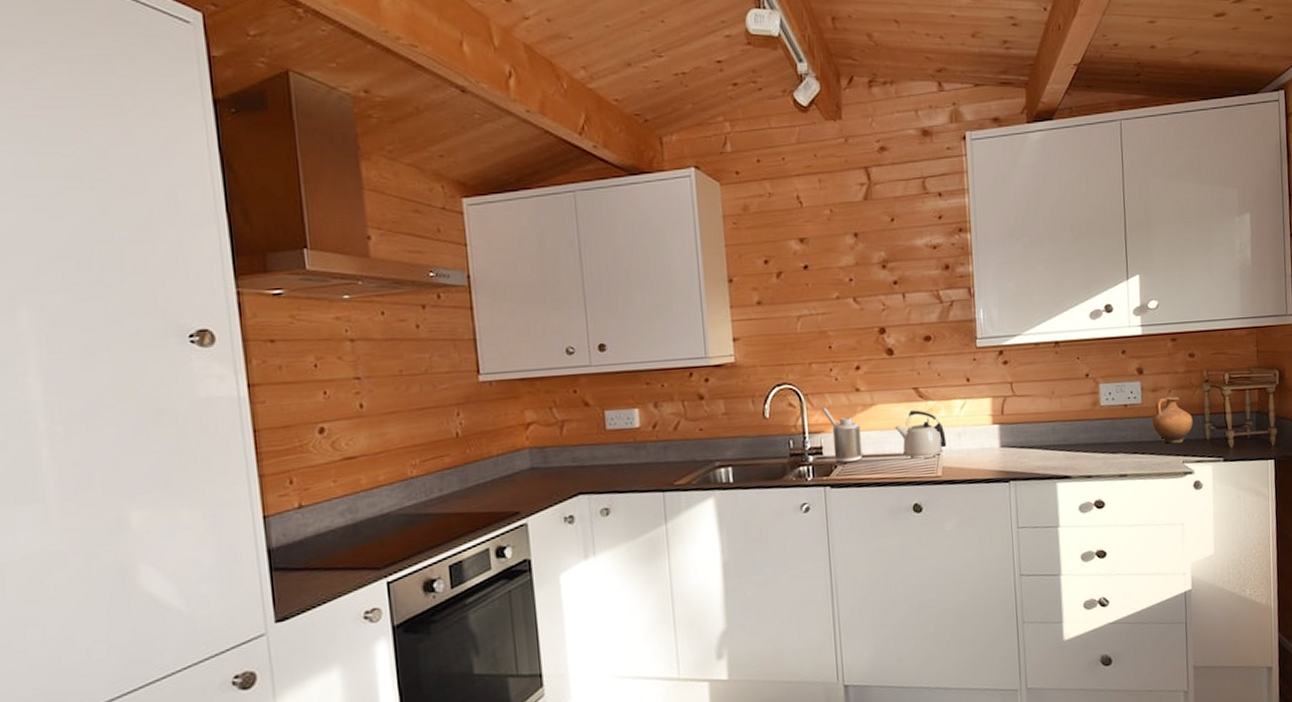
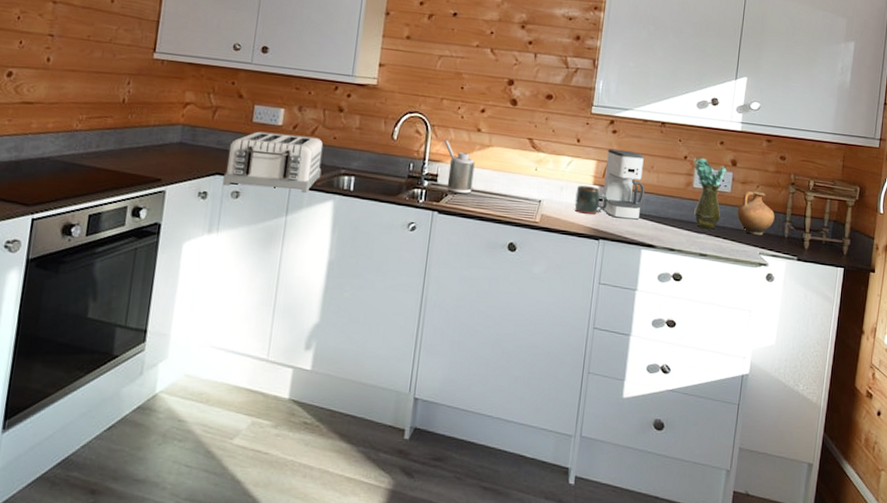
toaster: none [586,432,695,506] -> present [222,131,324,194]
kettle: present [895,410,947,458] -> none [505,158,550,204]
mug: none [975,426,1012,458] -> present [574,185,608,215]
coffee maker: none [1002,379,1050,455] -> present [601,148,645,220]
vase: none [1095,370,1135,448] -> present [693,154,727,229]

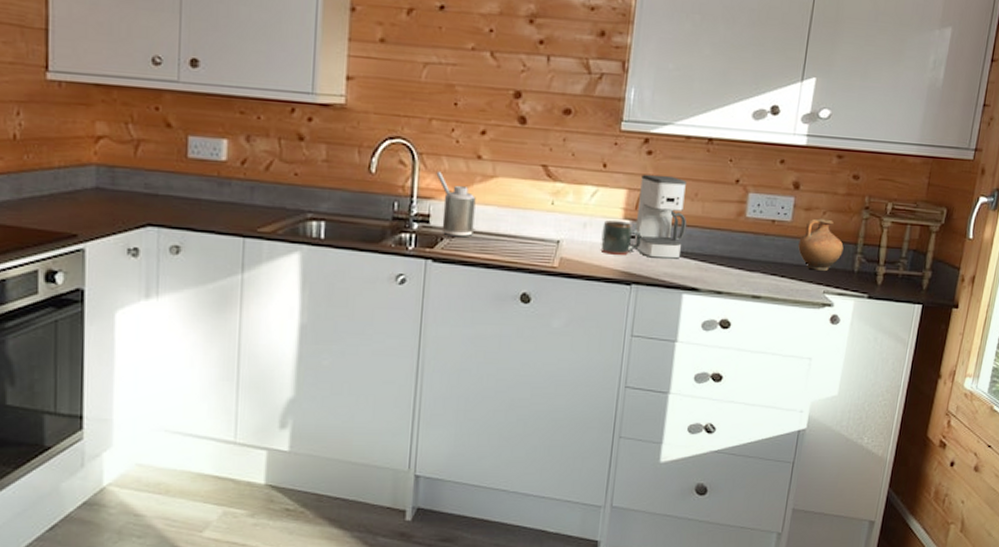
toaster: present [222,131,324,194] -> none [157,169,283,245]
vase: present [693,154,727,229] -> none [746,176,788,267]

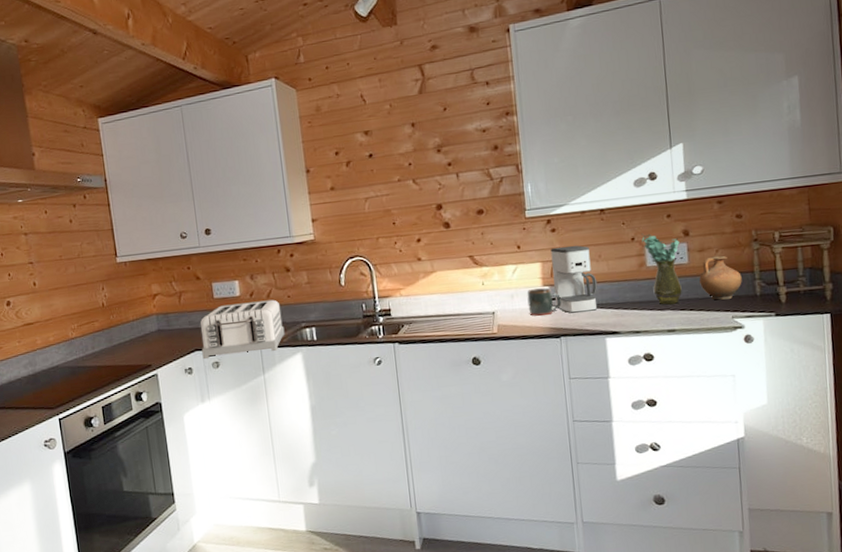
toaster: none [157,169,283,245] -> present [200,299,285,360]
soap dispenser: present [436,170,476,238] -> none [389,275,426,323]
vase: none [746,176,788,267] -> present [641,233,682,305]

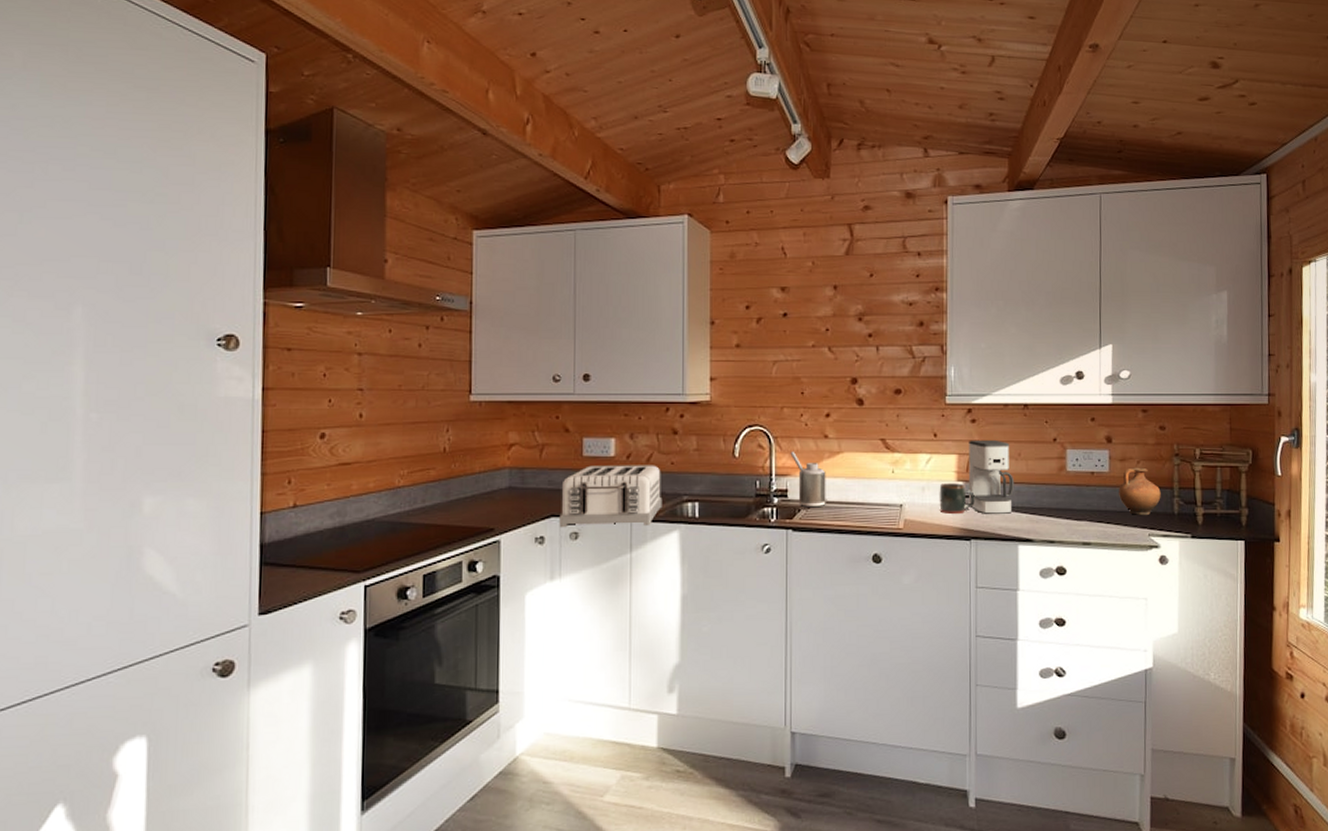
soap dispenser: none [389,275,426,323] -> present [790,451,826,508]
vase: present [641,233,682,305] -> none [1064,435,1102,515]

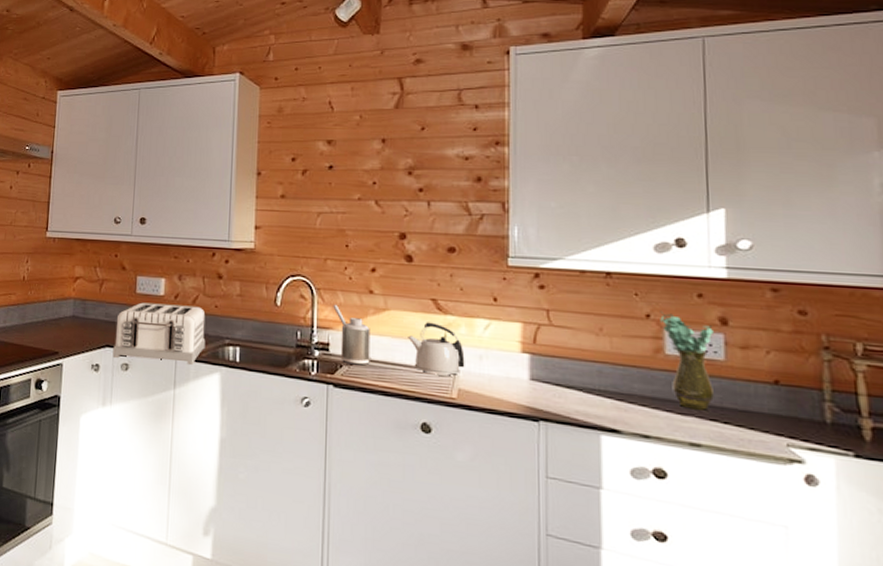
kettle: none [860,461,910,509] -> present [408,322,465,376]
mug: present [939,483,975,513] -> none [500,353,544,390]
coffee maker: present [968,439,1015,514] -> none [535,308,595,397]
vase: none [1064,435,1102,515] -> present [660,311,714,411]
ceramic jug: present [1119,467,1161,516] -> none [740,358,804,421]

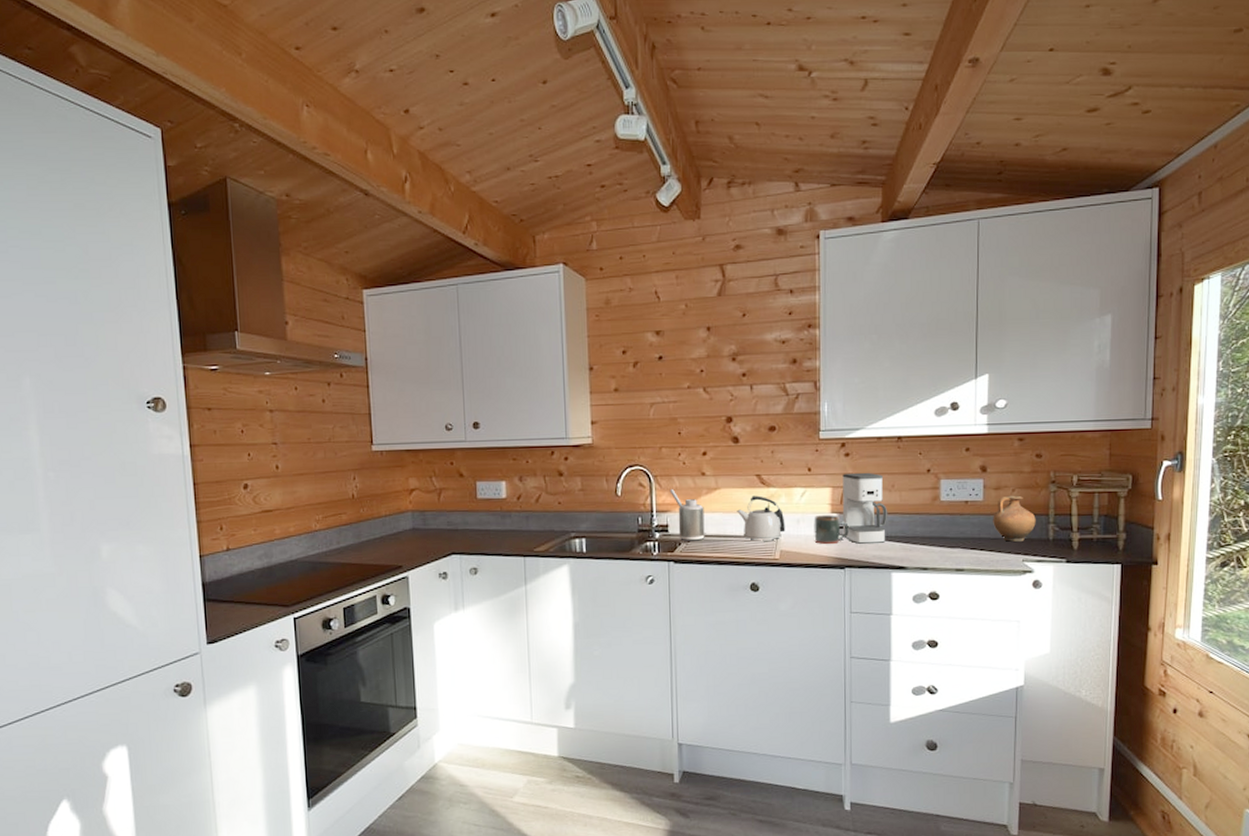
toaster: present [112,302,206,366] -> none [459,505,552,565]
mug: none [500,353,544,390] -> present [814,515,849,544]
coffee maker: none [535,308,595,397] -> present [842,472,888,544]
vase: present [660,311,714,411] -> none [938,466,976,542]
ceramic jug: none [740,358,804,421] -> present [993,495,1036,543]

